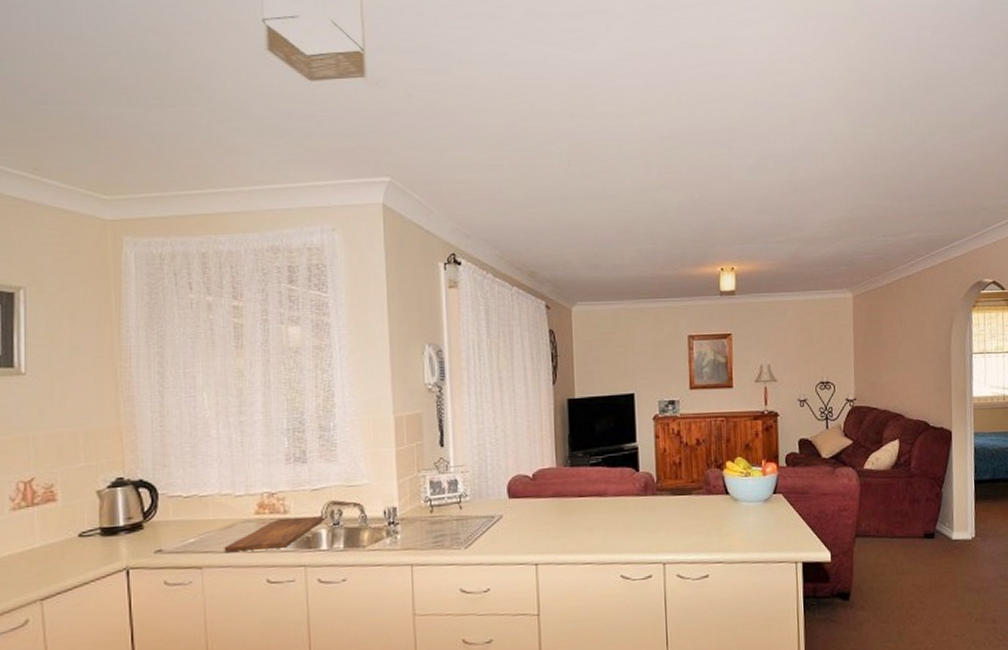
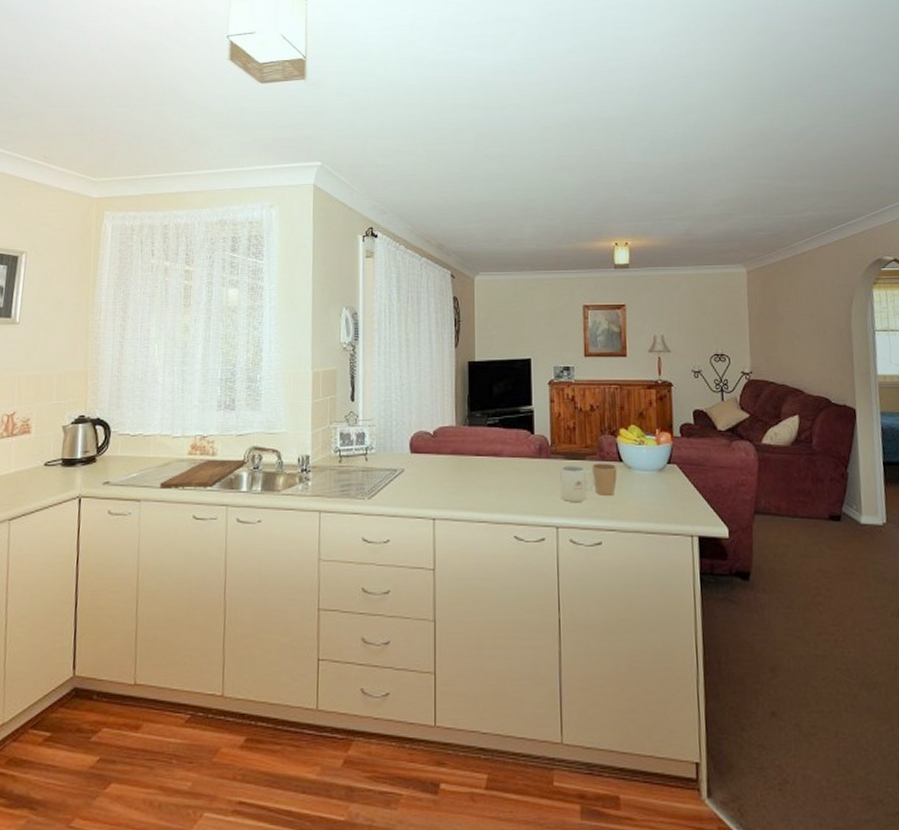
mug: none [665,500,702,537] -> present [559,465,596,501]
cup: none [698,496,724,529] -> present [592,463,618,495]

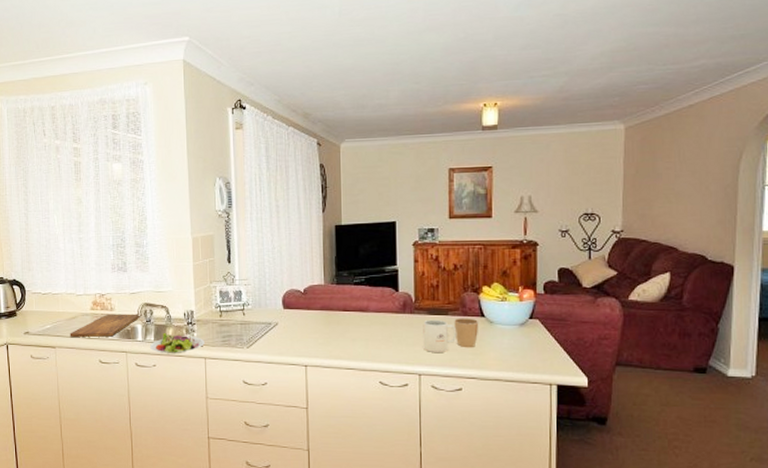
salad plate: none [255,481,320,507] -> present [149,332,204,354]

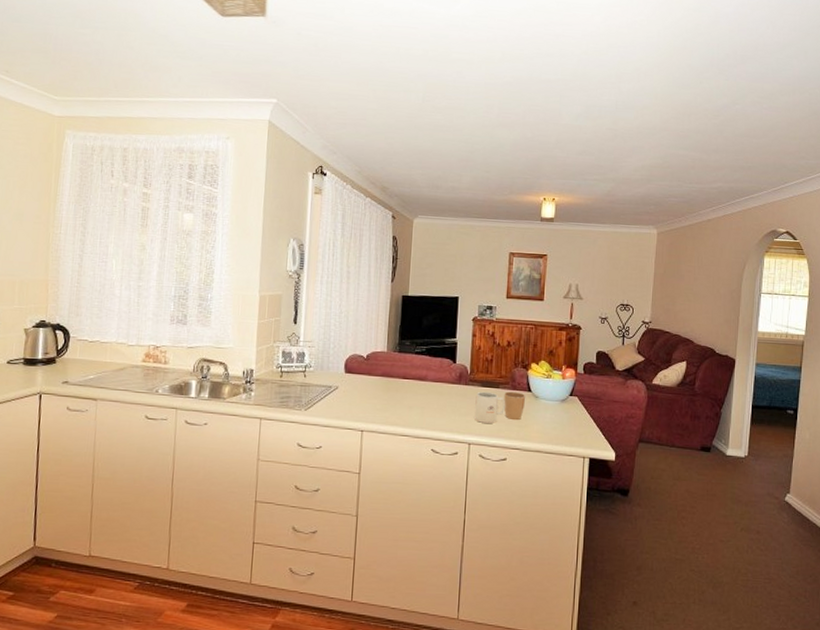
cutting board: present [70,314,140,337] -> none [115,367,196,392]
salad plate: present [149,332,204,354] -> none [202,390,262,413]

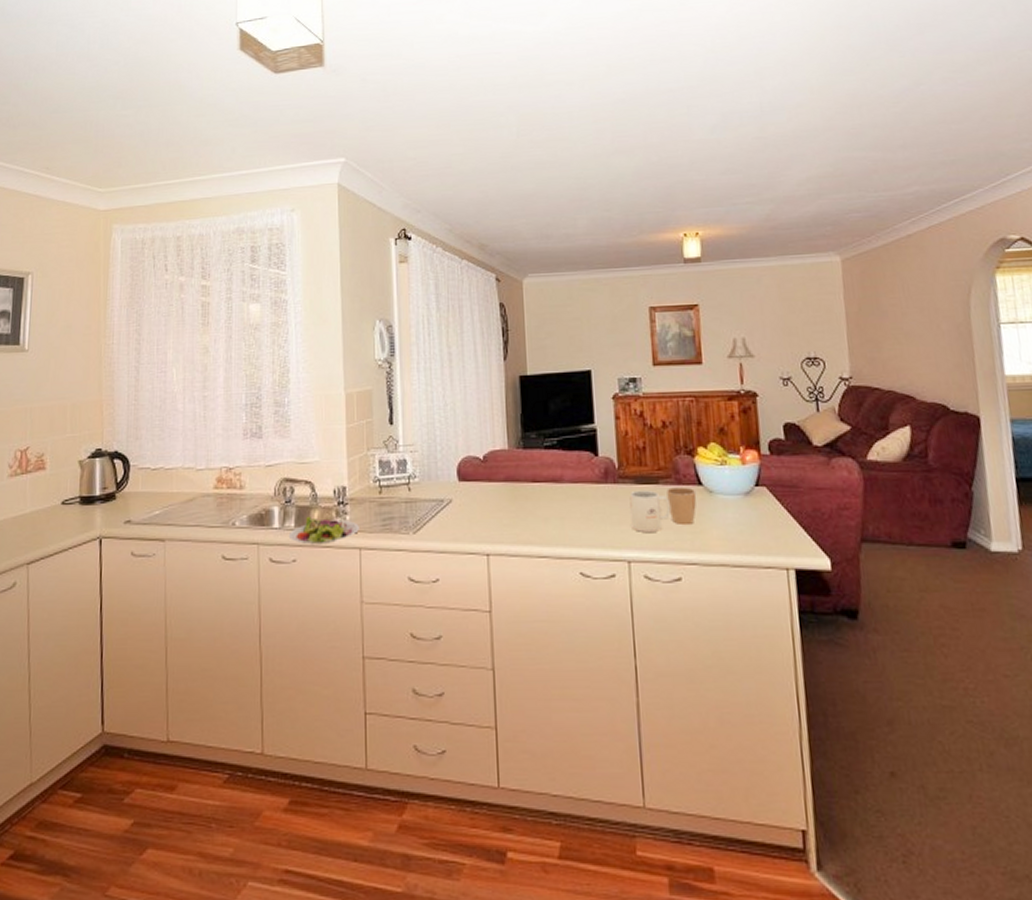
salad plate: none [202,390,262,413] -> present [288,515,359,545]

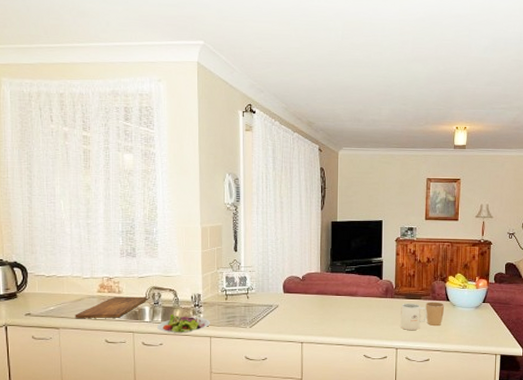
cutting board: none [185,492,277,525] -> present [75,296,148,318]

